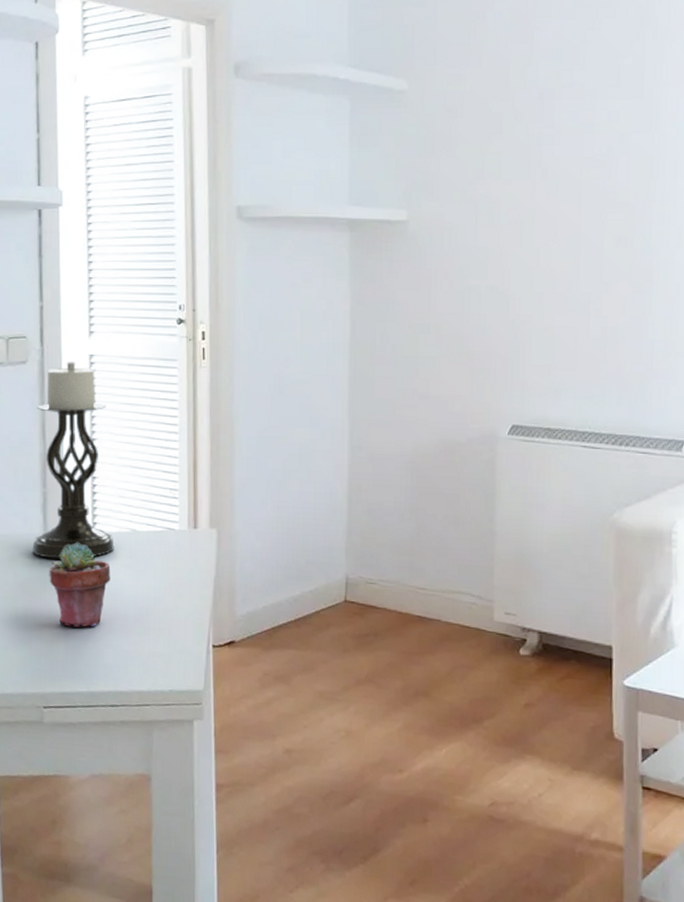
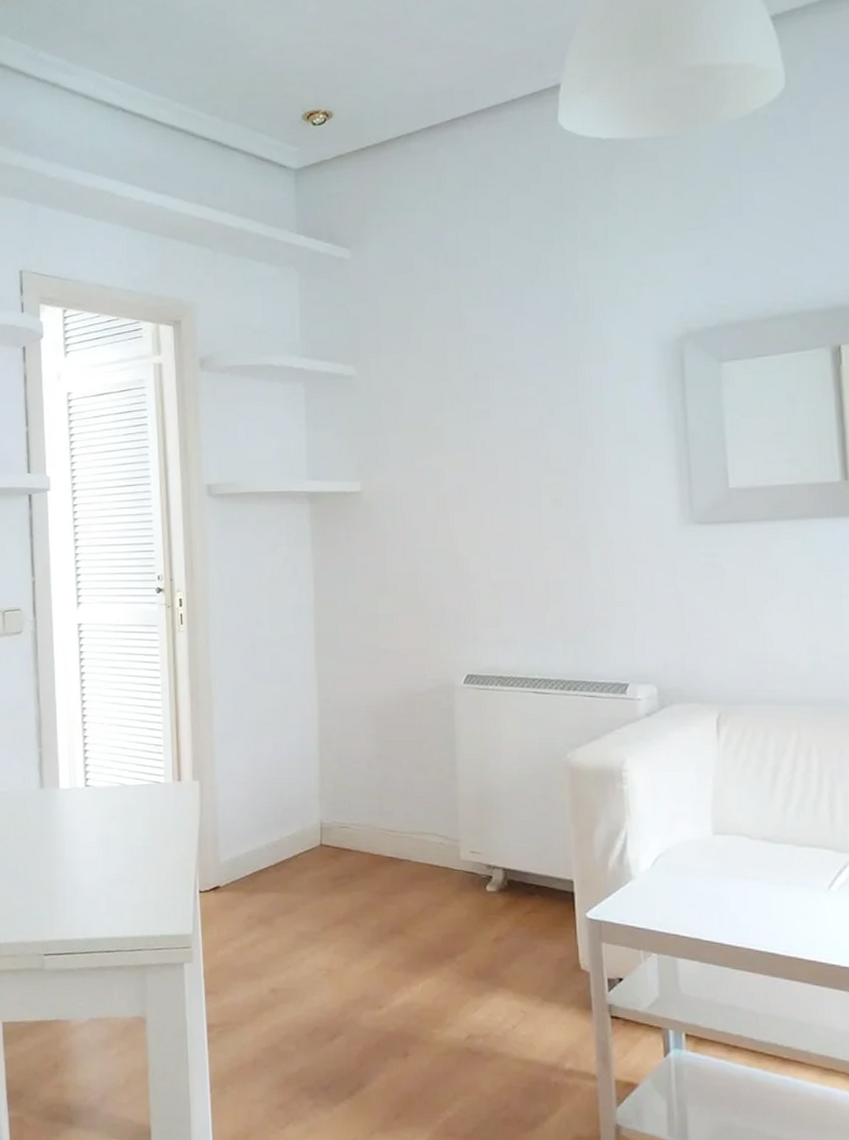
candle holder: present [32,362,115,559] -> none [30,631,106,814]
potted succulent: present [49,543,111,628] -> none [46,798,103,878]

